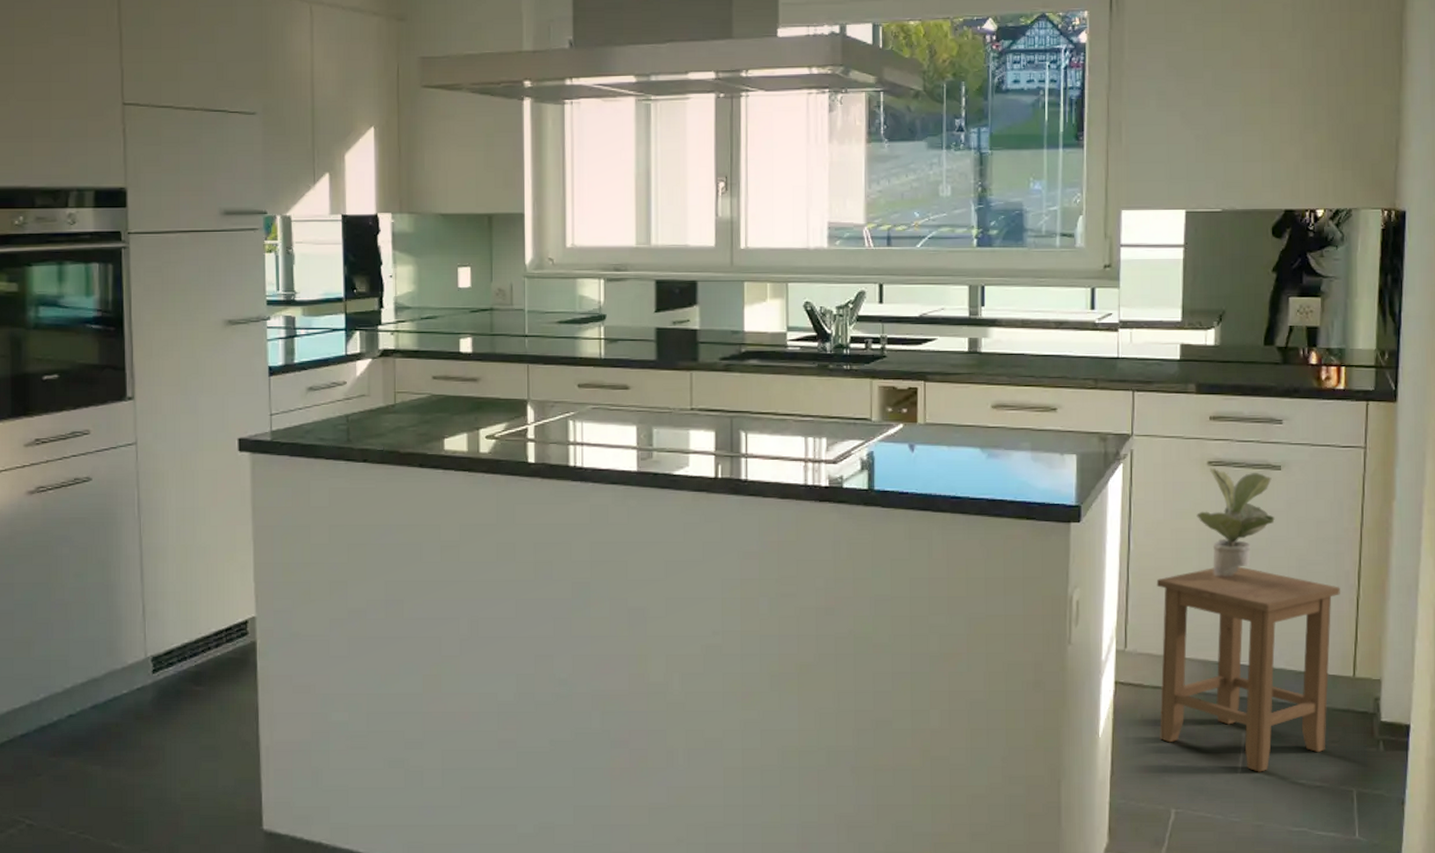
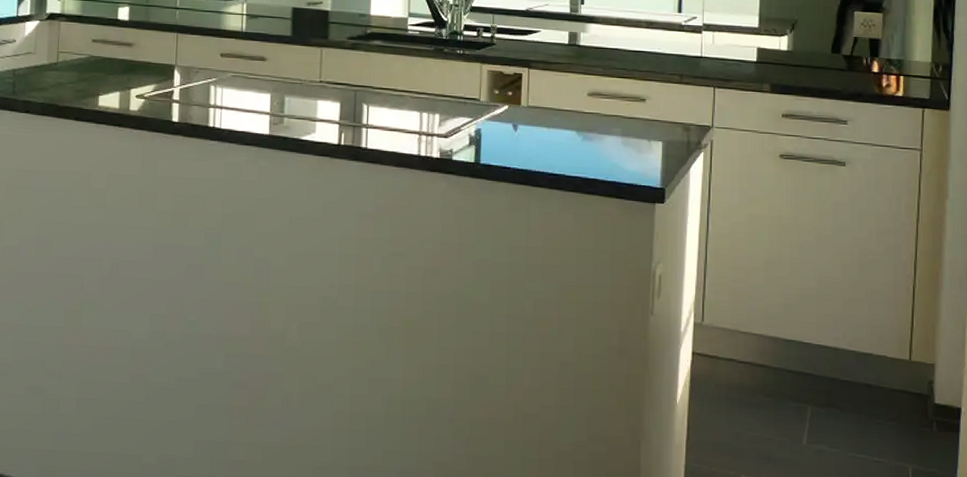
stool: present [1156,566,1340,772] -> none [732,252,898,445]
potted plant: present [1196,467,1275,577] -> none [769,160,839,261]

